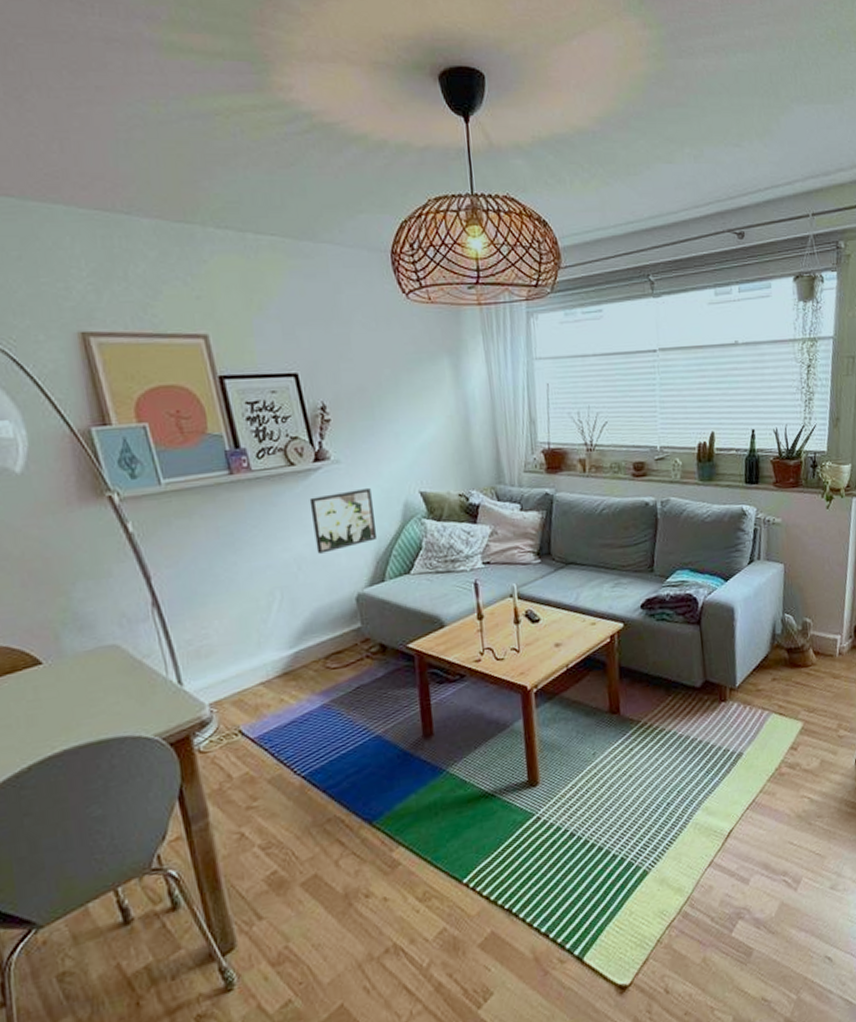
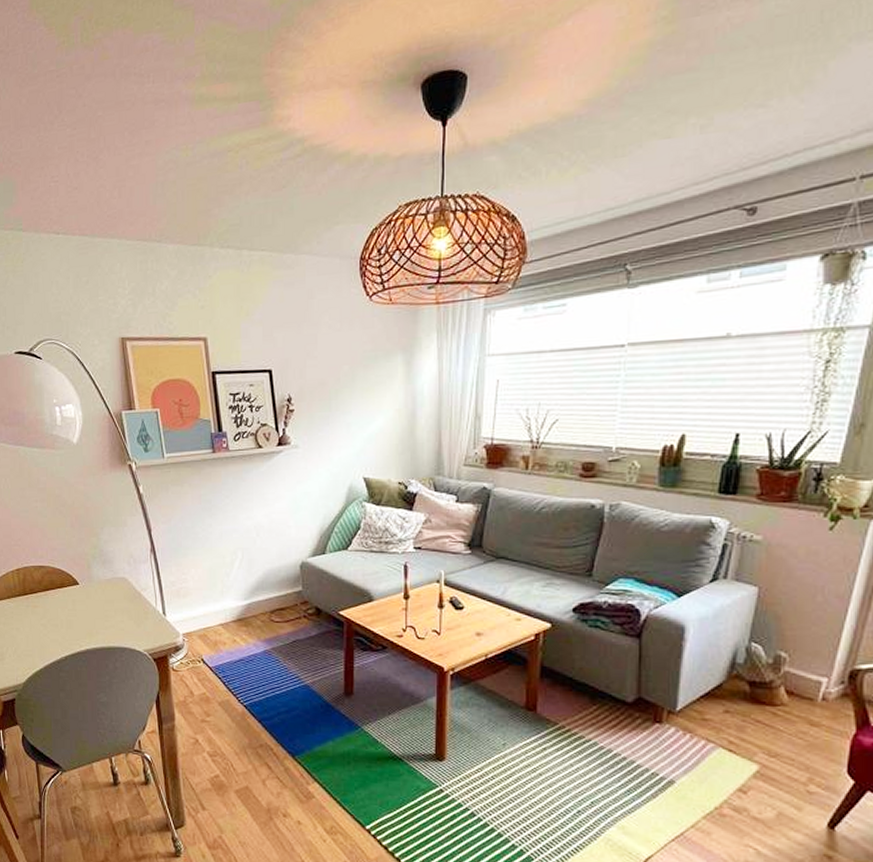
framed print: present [309,487,378,554] -> none [271,470,323,524]

